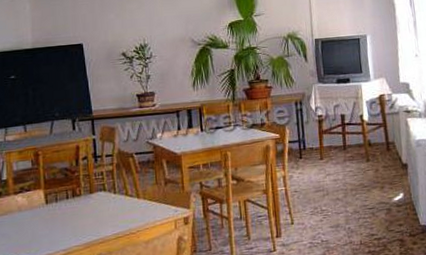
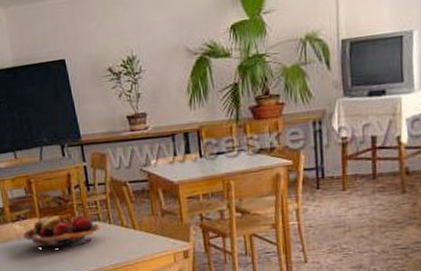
fruit basket: none [25,186,105,220] -> present [23,215,100,249]

